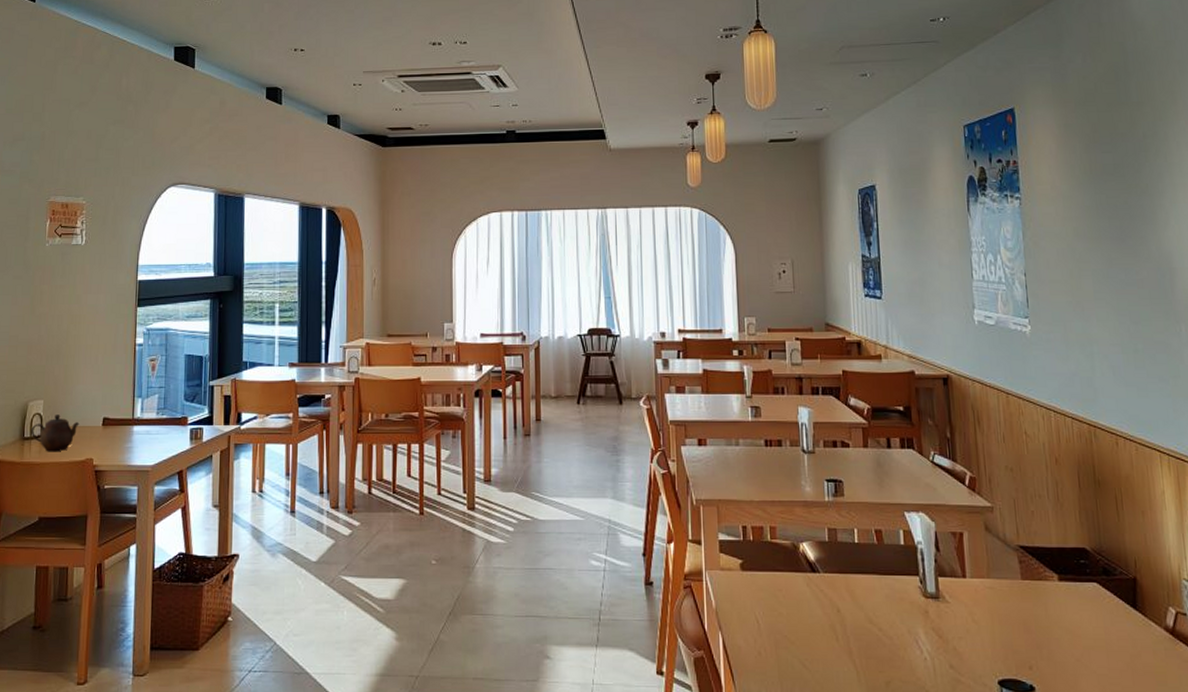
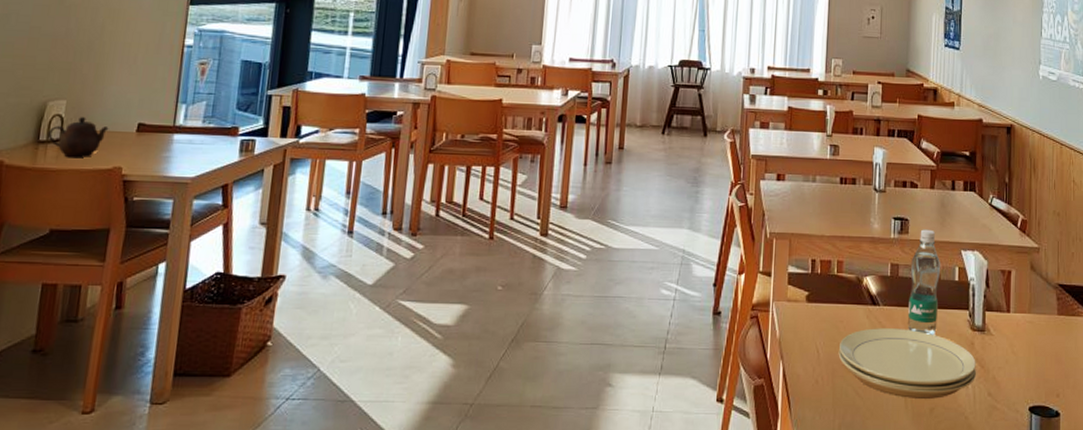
plate: none [779,597,935,671] -> present [838,328,977,399]
bottle: none [850,491,885,604] -> present [907,229,941,336]

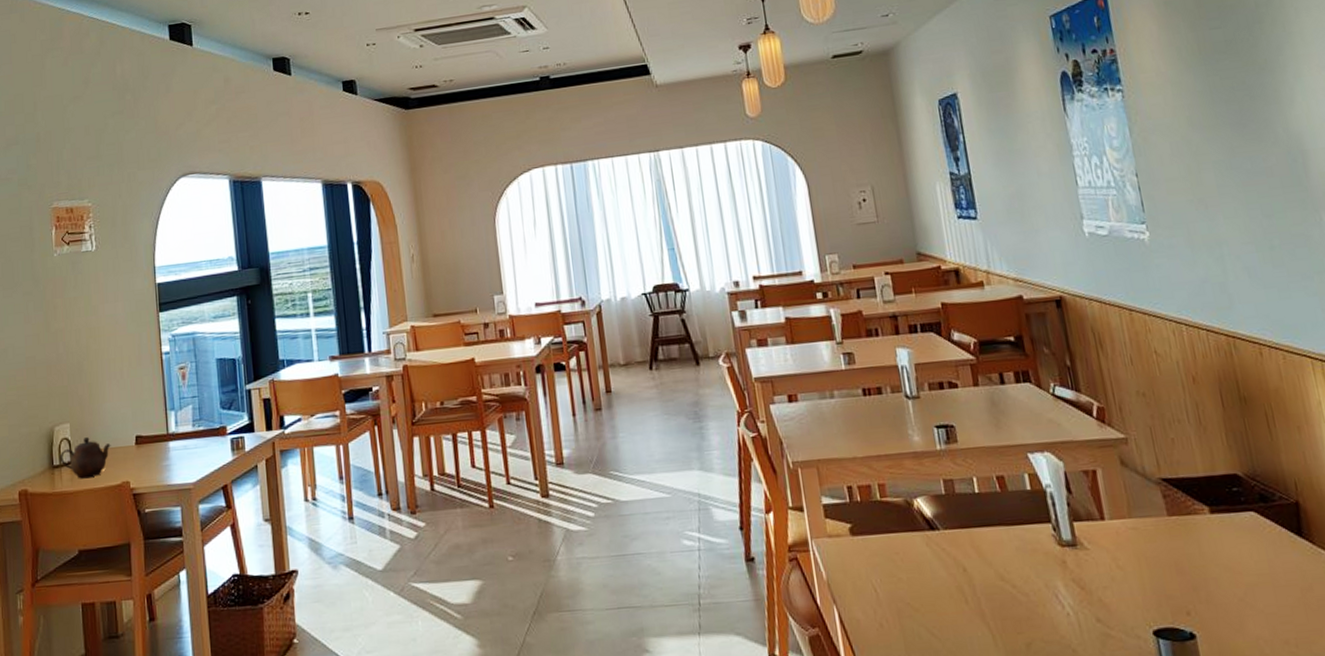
plate: present [838,328,977,399] -> none [900,553,1078,634]
bottle: present [907,229,941,336] -> none [967,434,1016,558]

